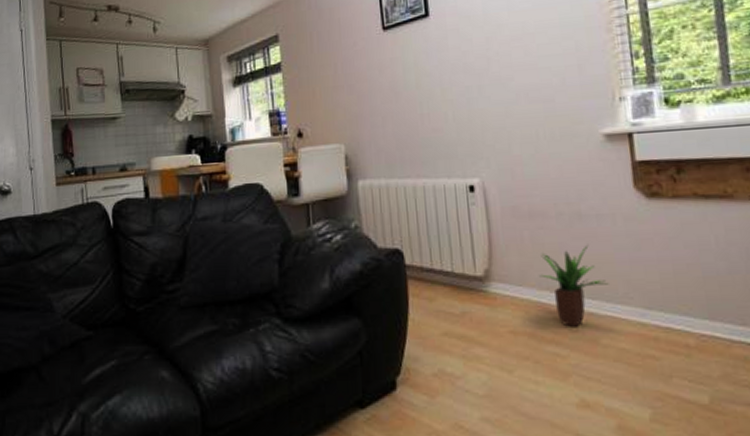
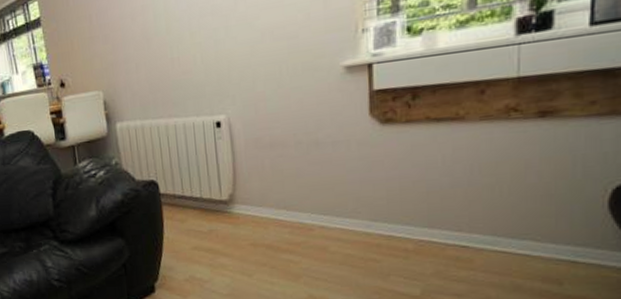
potted plant: present [539,245,609,327] -> none [278,169,340,238]

